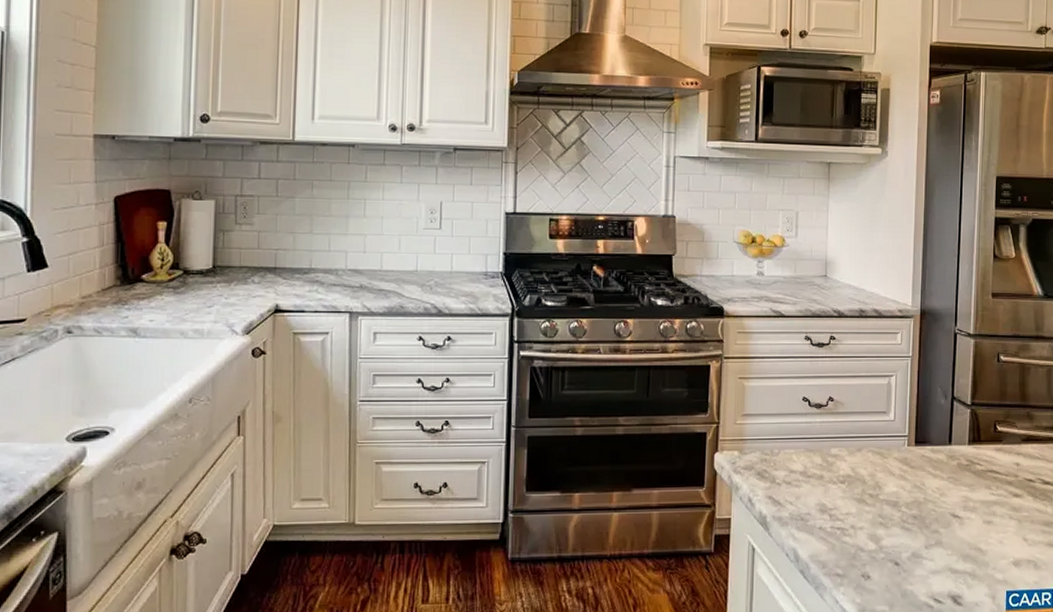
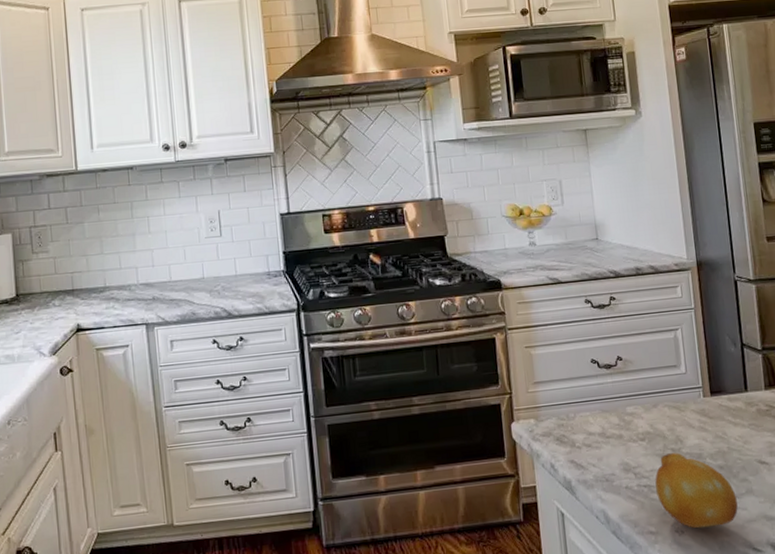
fruit: none [849,498,925,575] -> present [655,452,738,529]

